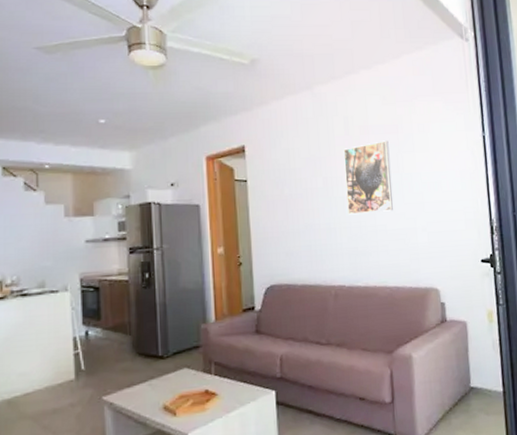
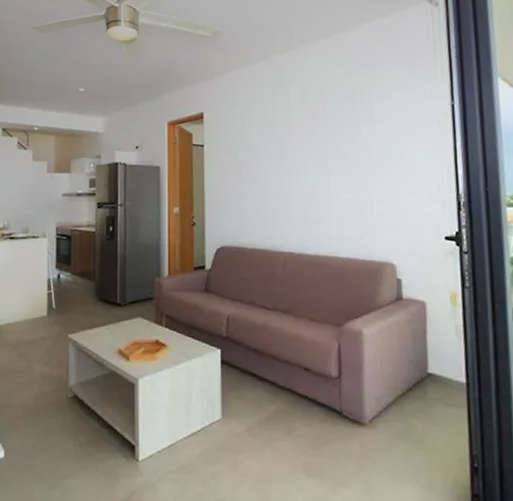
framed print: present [343,140,393,215] -> none [298,109,348,182]

